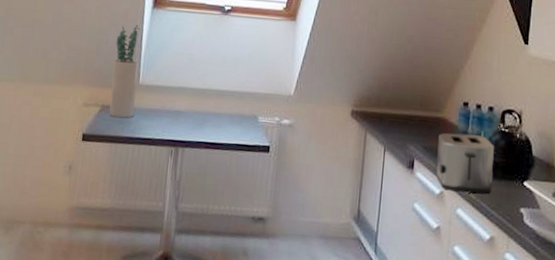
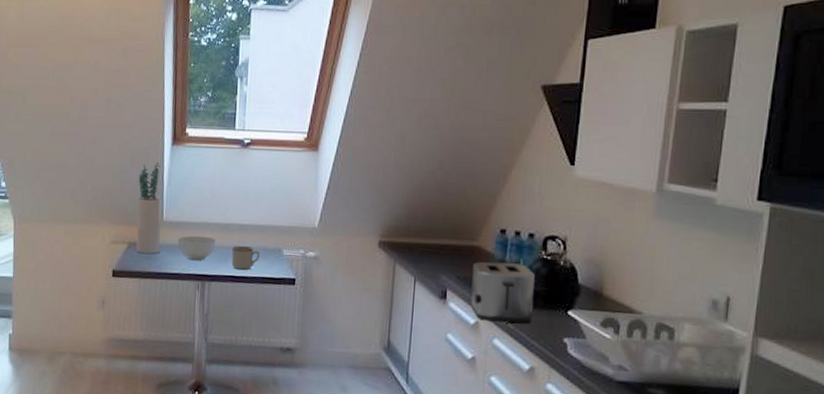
bowl: none [152,100,192,126] -> present [177,235,216,261]
mug: none [206,111,236,136] -> present [231,246,260,270]

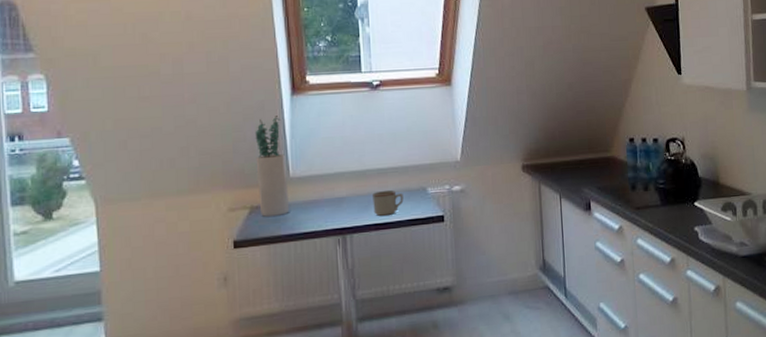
bowl: present [177,235,216,261] -> none [309,187,354,215]
toaster: present [470,261,536,324] -> none [610,167,667,225]

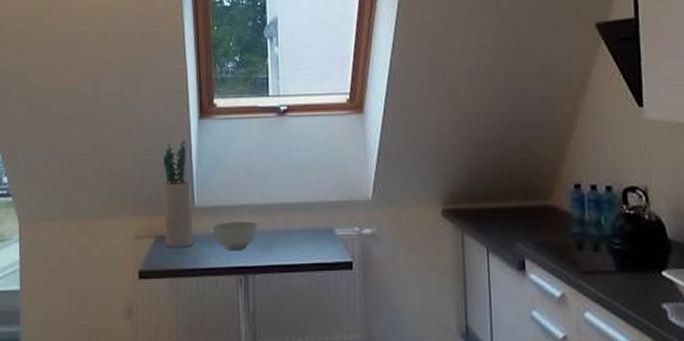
bowl: none [309,187,354,215] -> present [212,221,258,251]
mug: present [373,190,404,216] -> none [277,229,309,256]

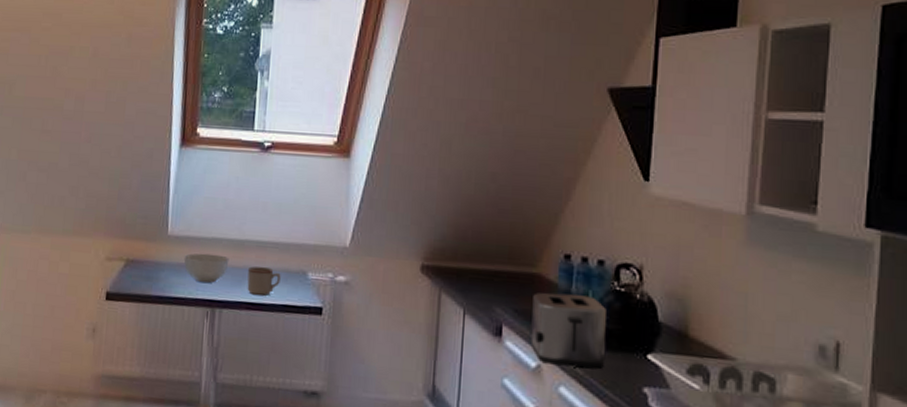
vase: present [163,140,194,249] -> none [135,166,167,275]
mug: none [277,229,309,256] -> present [247,266,281,296]
toaster: none [550,222,624,292] -> present [530,292,608,369]

